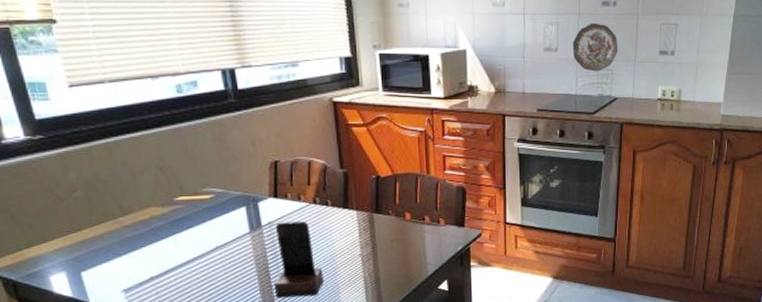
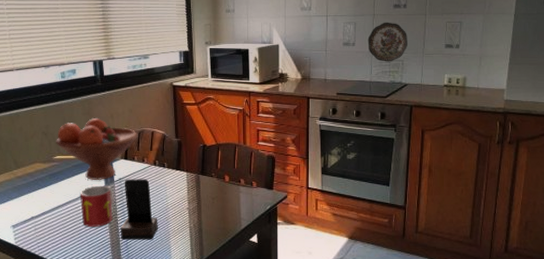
fruit bowl: none [176,146,291,226] -> present [56,118,138,180]
mug: none [215,232,263,285] -> present [80,185,113,227]

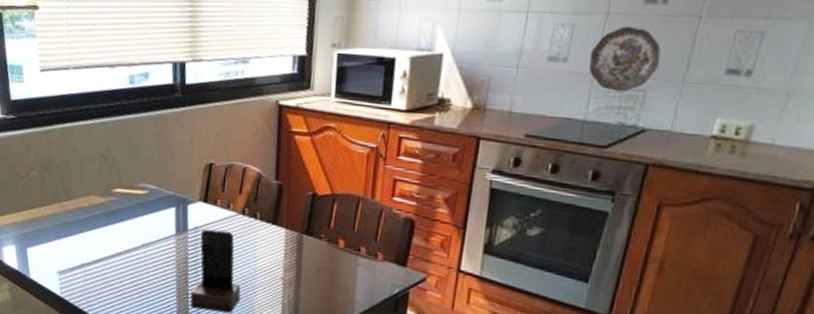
fruit bowl: present [56,118,138,180] -> none [117,142,225,227]
mug: present [80,185,113,227] -> none [142,233,185,287]

